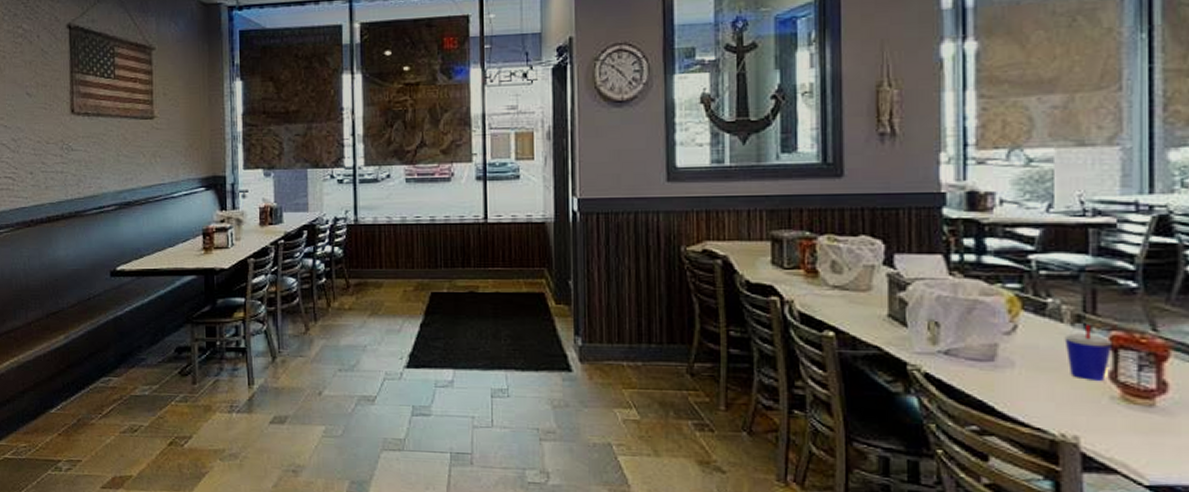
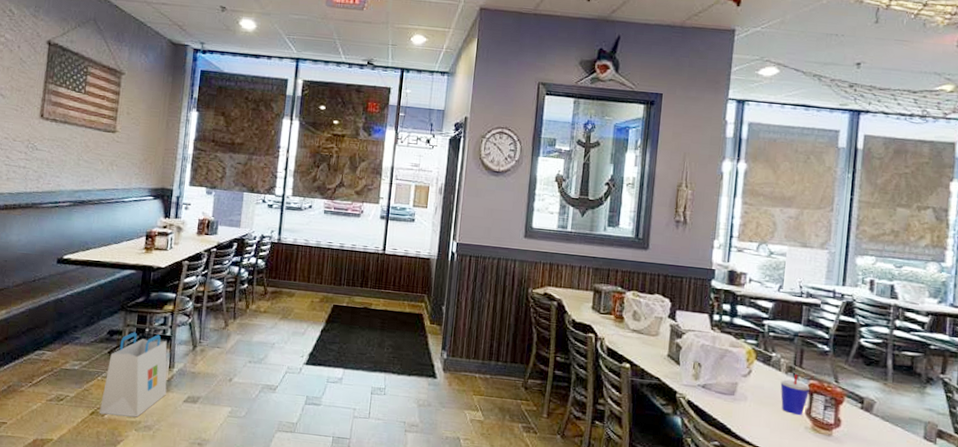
shopping bag: none [178,347,249,445] -> present [100,332,167,418]

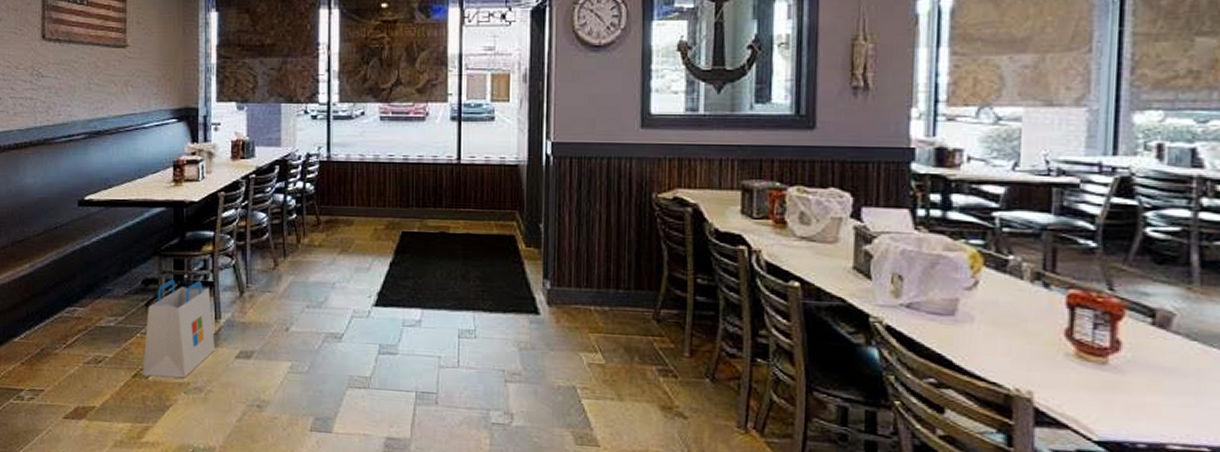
beverage cup: present [780,373,811,415] -> none [1023,281,1071,338]

